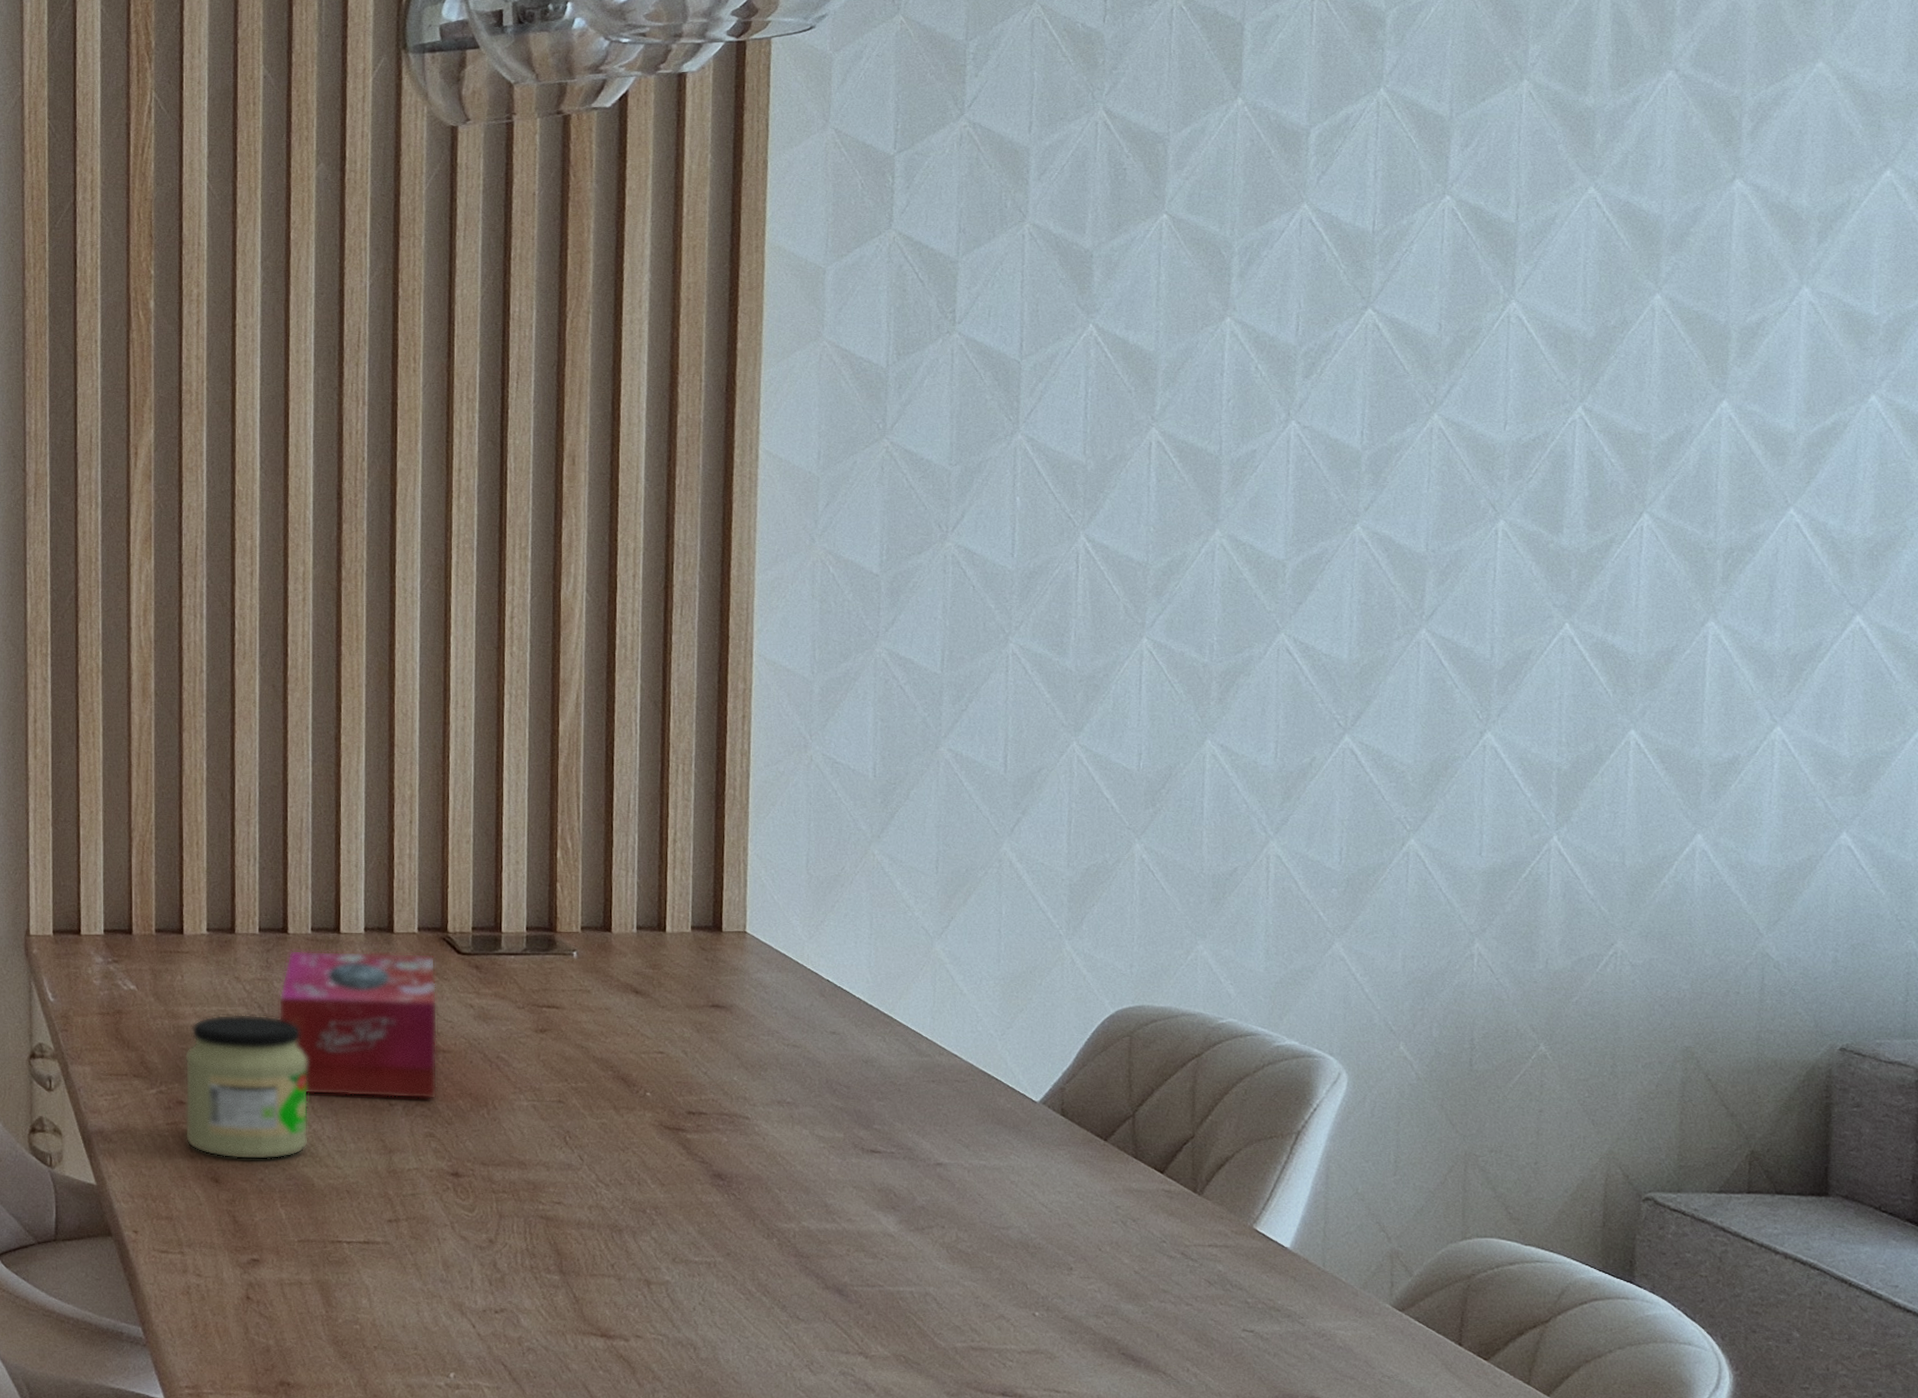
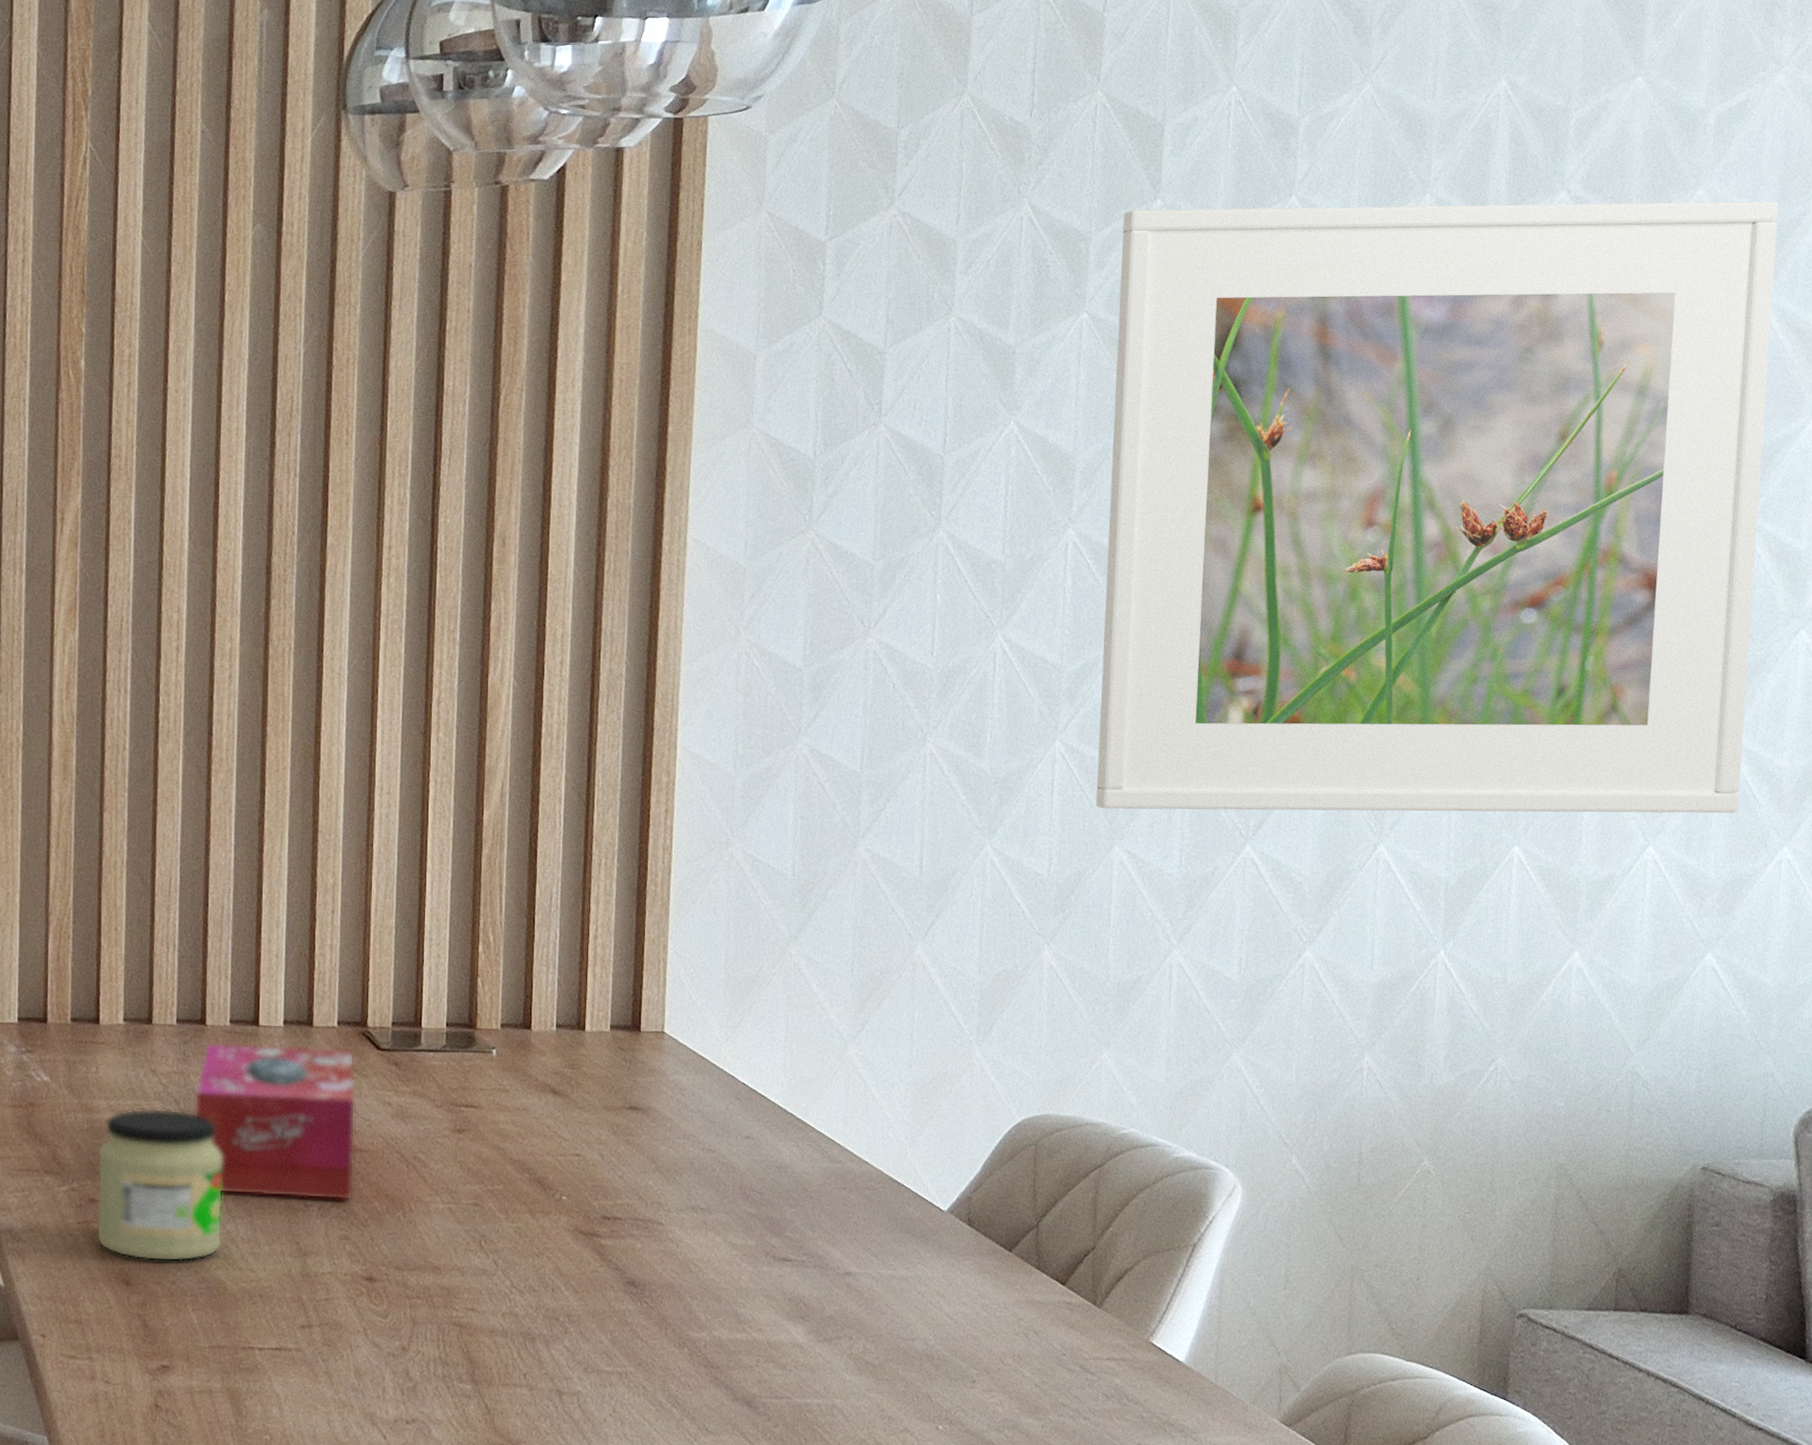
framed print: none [1185,70,1906,703] -> present [1095,201,1779,814]

